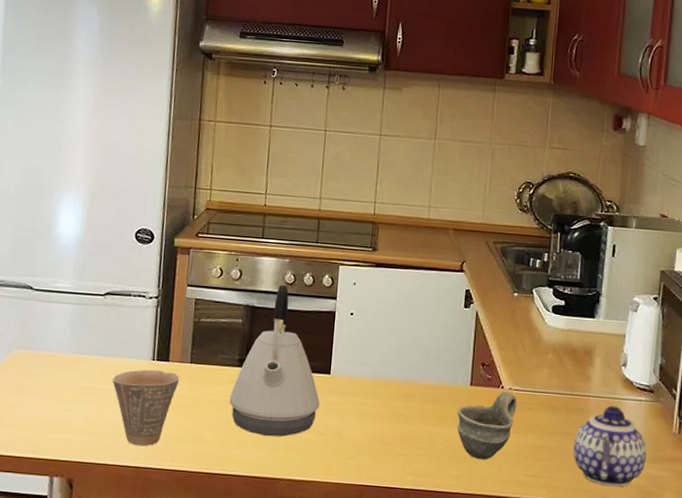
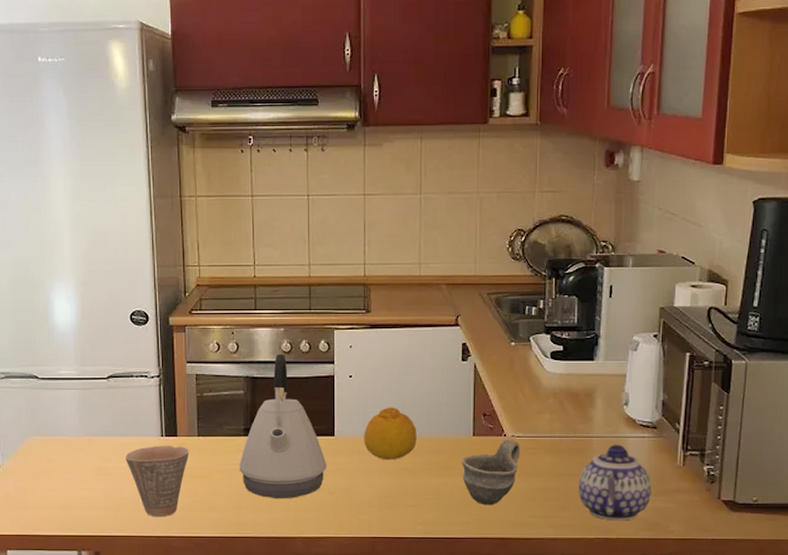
fruit: none [359,348,414,405] -> present [364,407,417,460]

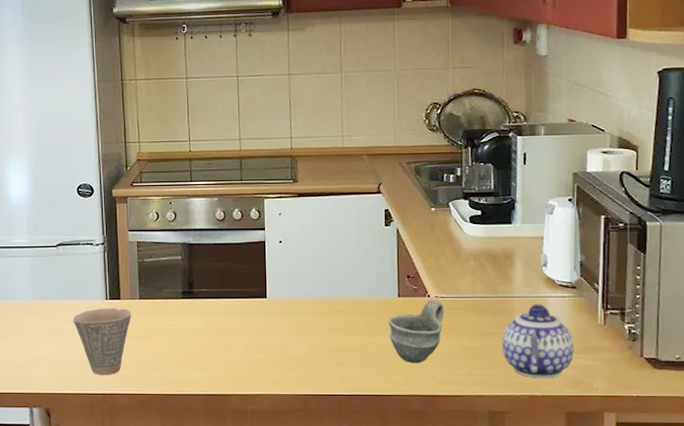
kettle: present [239,354,327,499] -> none [178,222,261,358]
fruit: present [364,407,417,460] -> none [294,270,345,321]

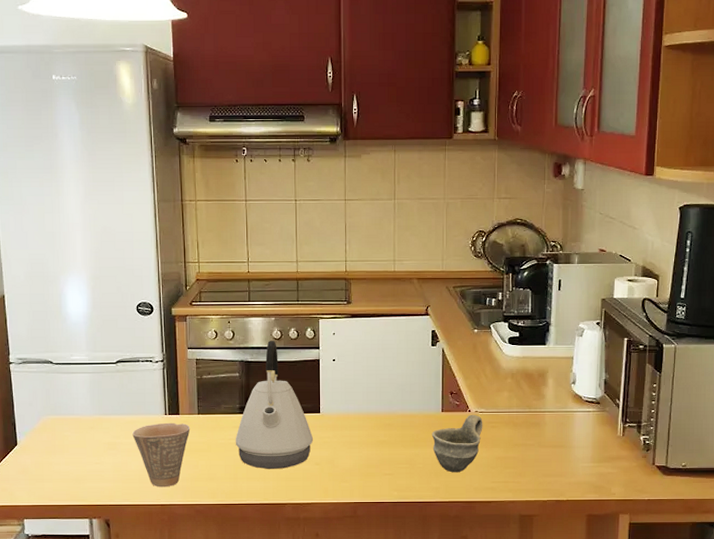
kettle: none [178,222,261,358] -> present [235,341,314,470]
teapot: present [502,304,574,378] -> none [533,418,596,485]

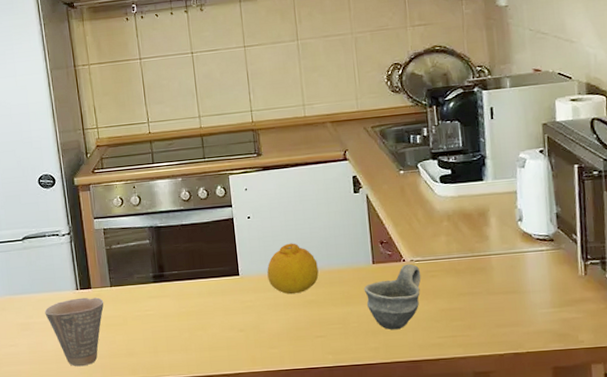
kettle: present [235,341,314,470] -> none [151,203,235,340]
fruit: none [346,387,392,434] -> present [267,243,319,295]

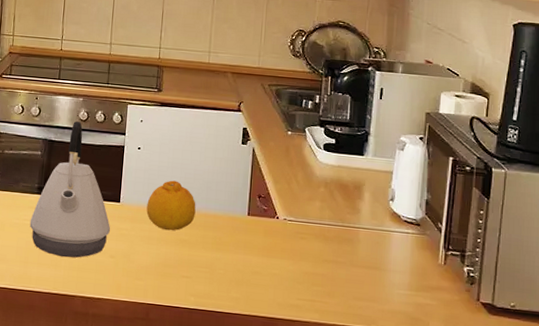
kettle: none [151,203,235,340] -> present [29,122,111,258]
cup: present [363,264,421,330] -> none [235,221,292,284]

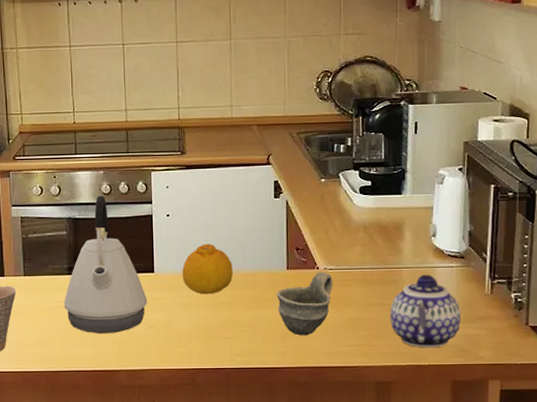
cup: none [235,221,292,284] -> present [276,272,333,336]
teapot: none [344,237,414,313] -> present [390,274,461,348]

